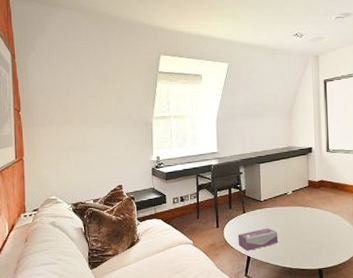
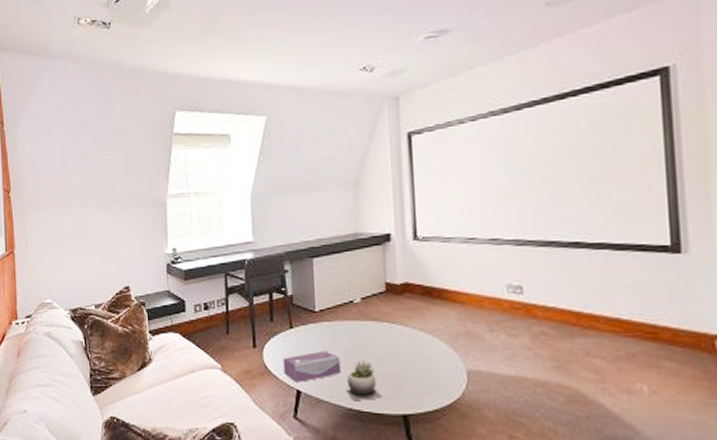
succulent plant: none [282,233,305,261] -> present [347,360,382,400]

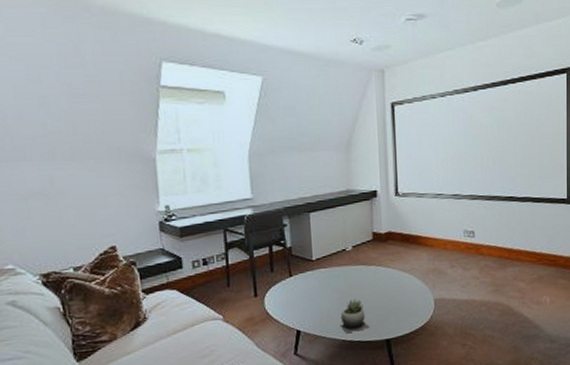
tissue box: present [282,350,342,383] -> none [283,293,336,325]

